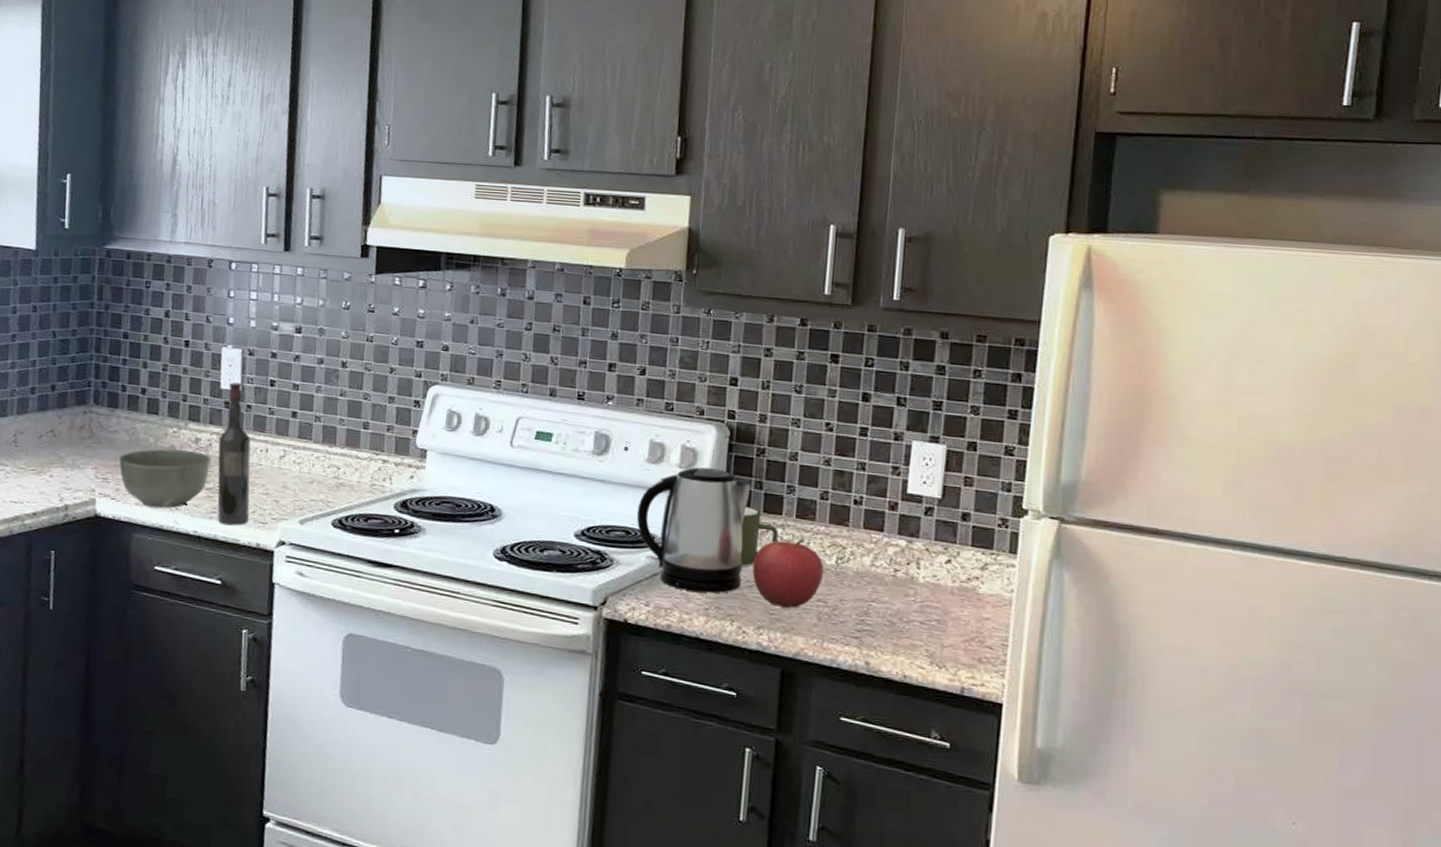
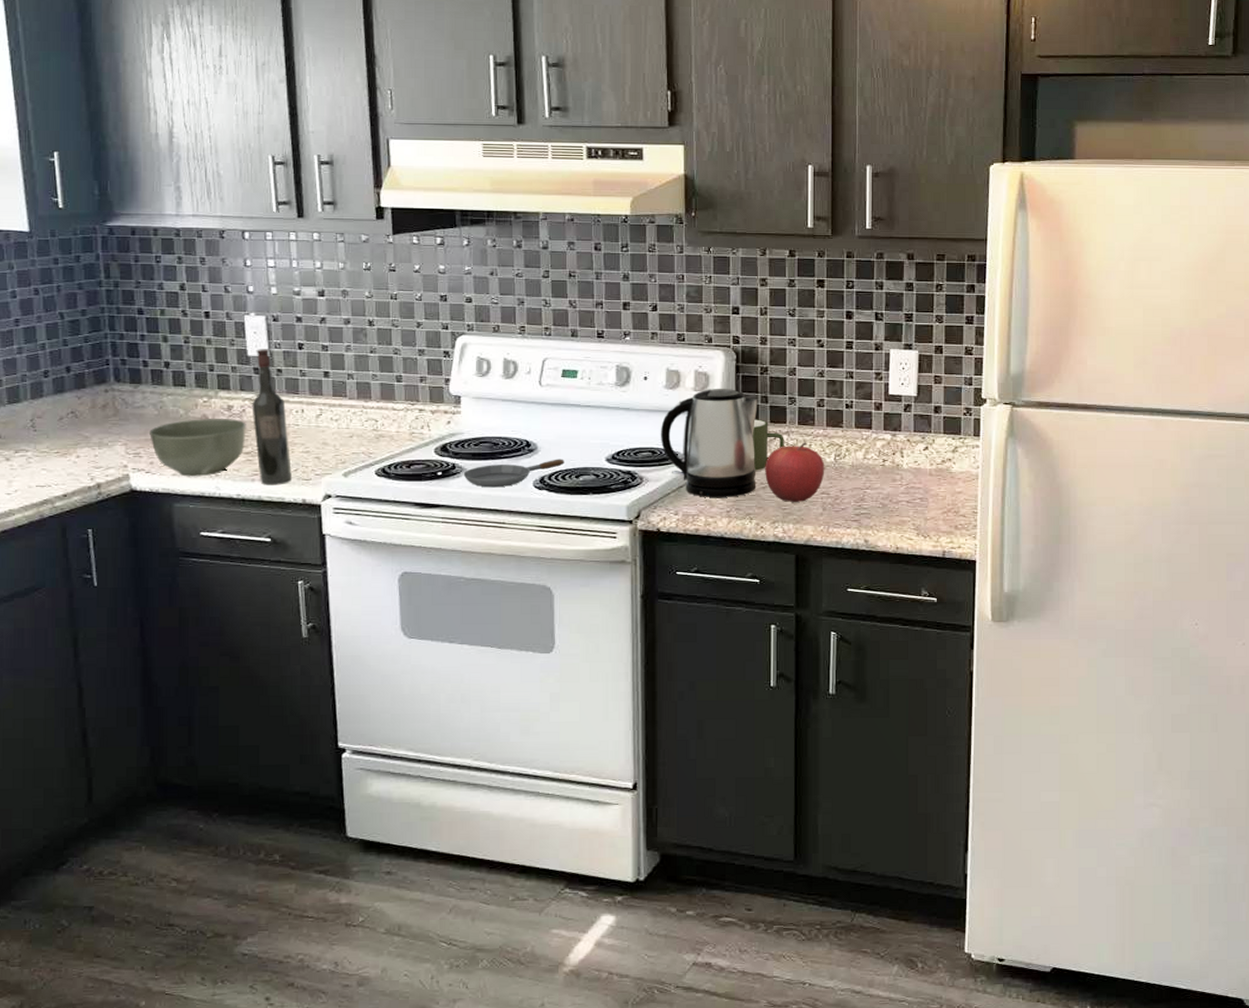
frying pan: none [421,527,529,553] -> present [463,459,564,488]

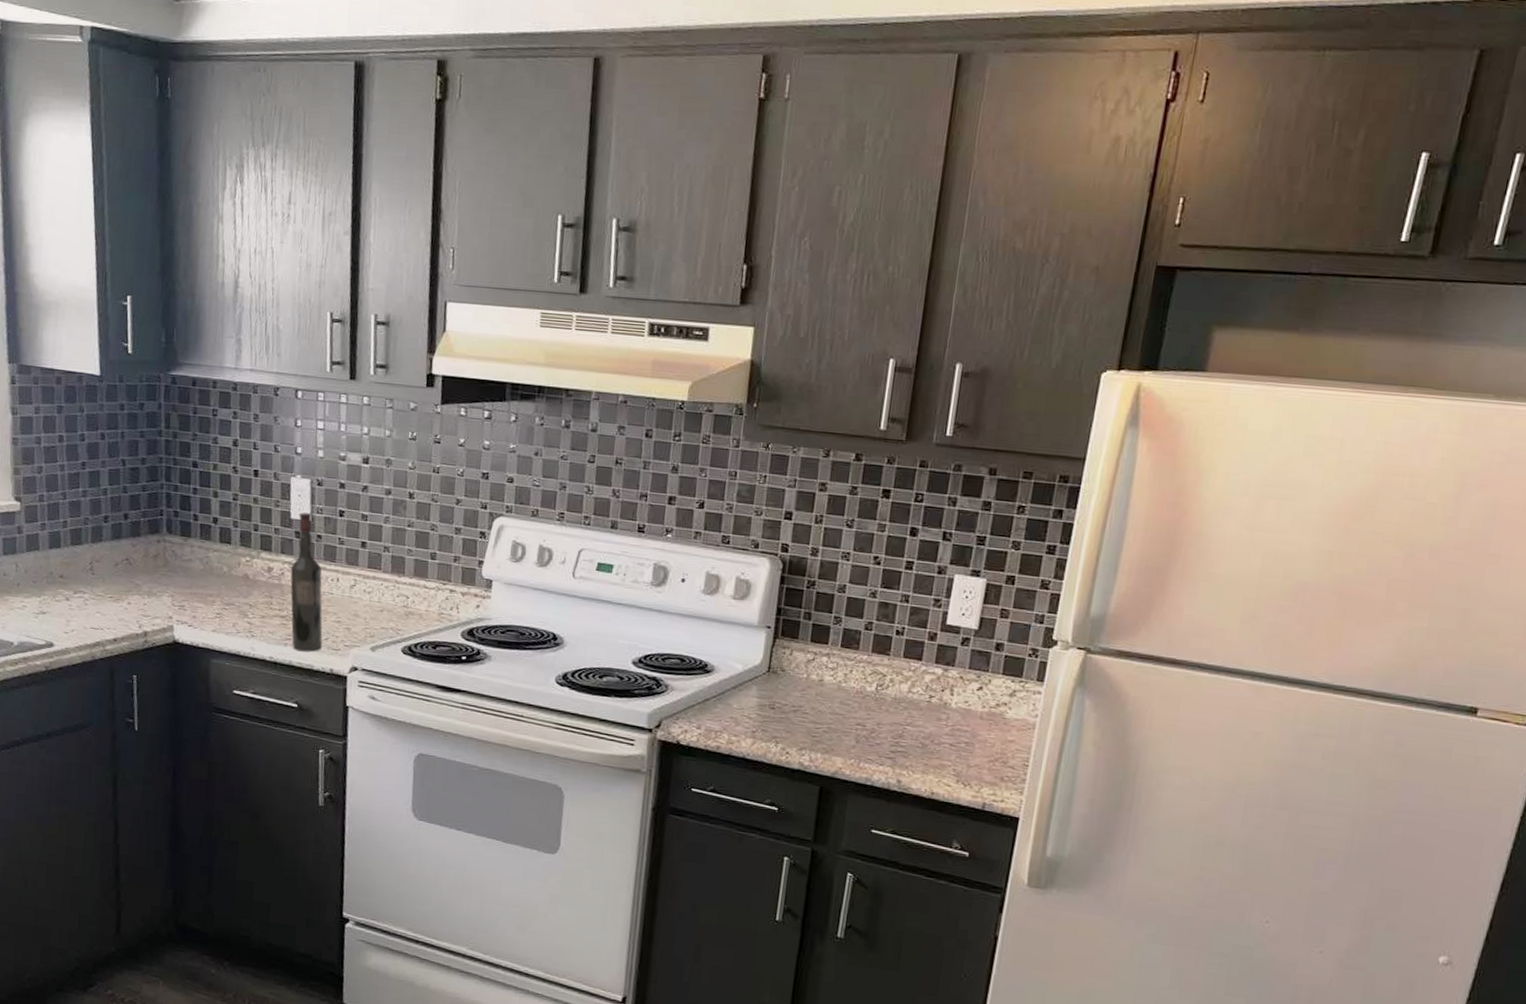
bowl: present [150,419,246,477] -> none [194,577,284,636]
frying pan: present [463,459,564,488] -> none [487,654,590,679]
kettle: present [660,388,758,497] -> none [691,598,801,717]
mug: present [752,419,784,472] -> none [787,636,824,694]
fruit: present [765,441,825,502] -> none [797,665,865,731]

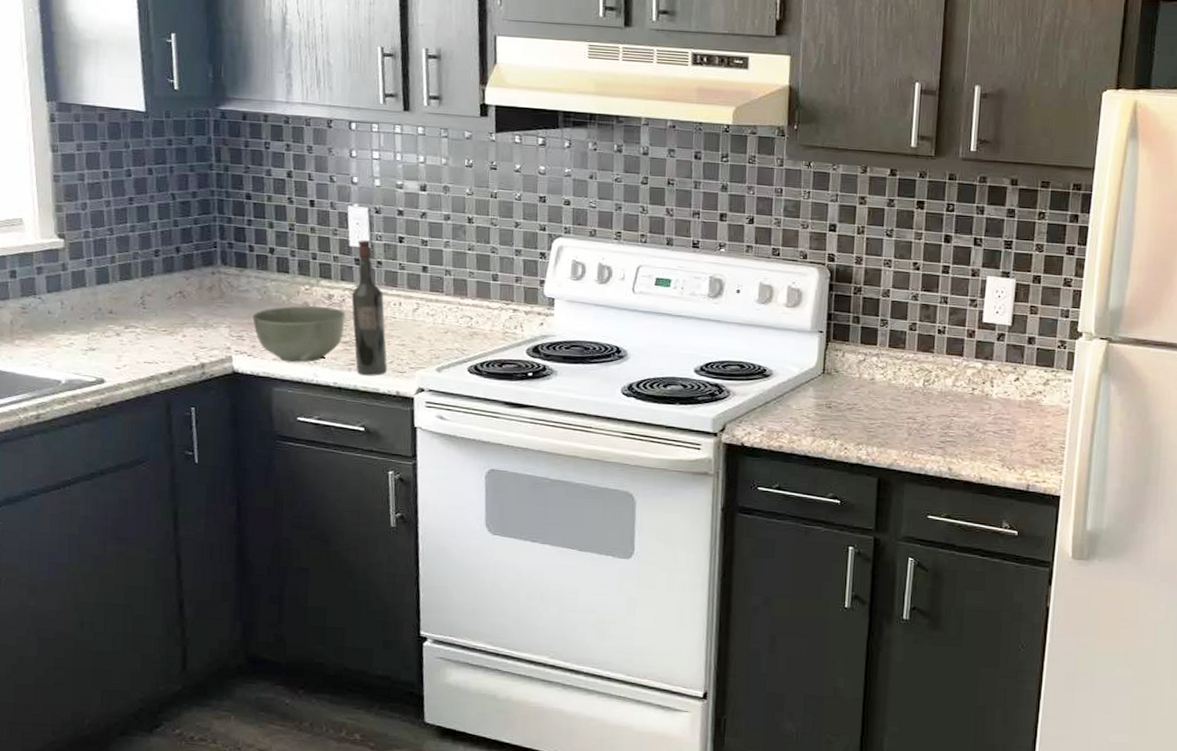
bowl: none [194,577,284,636] -> present [253,306,346,363]

